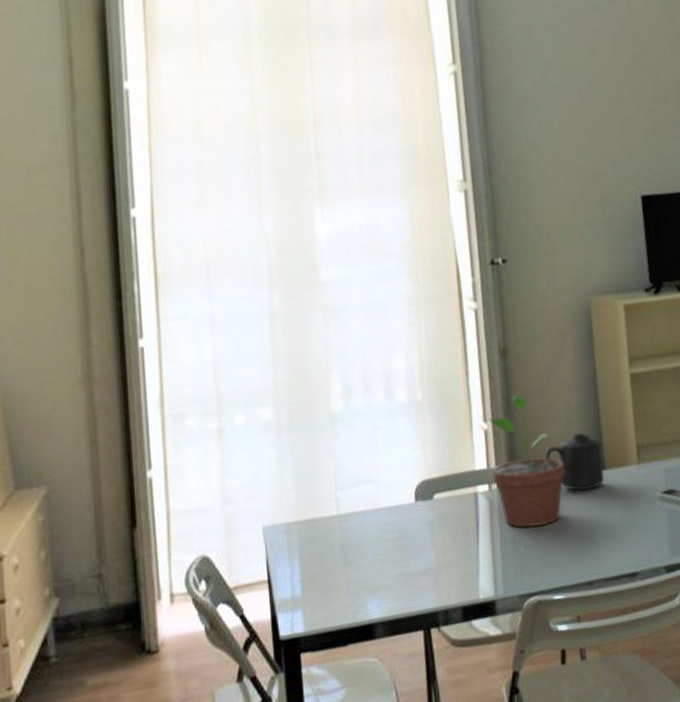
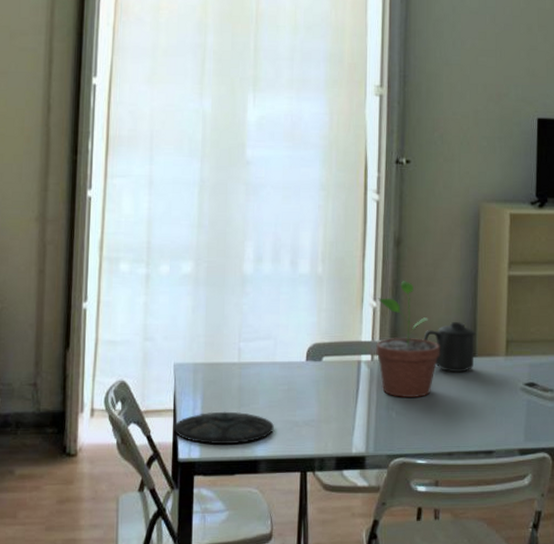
plate: none [271,572,387,615] -> present [174,411,274,445]

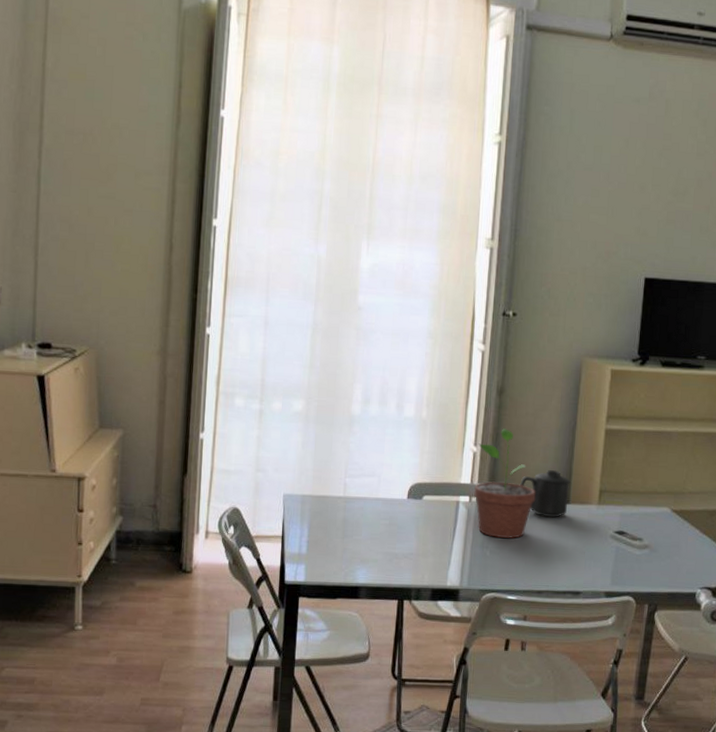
plate: present [174,411,274,445] -> none [282,540,375,571]

